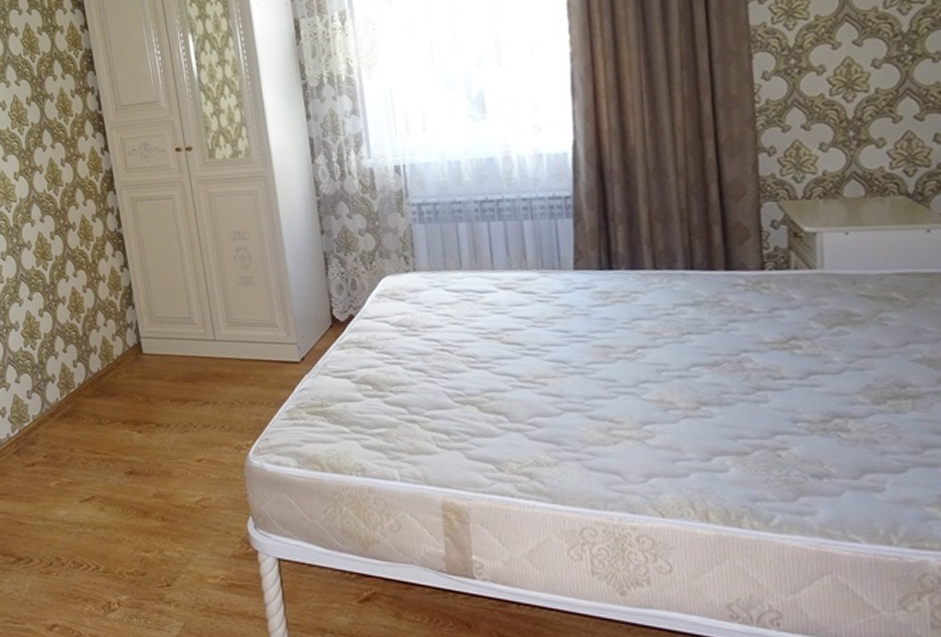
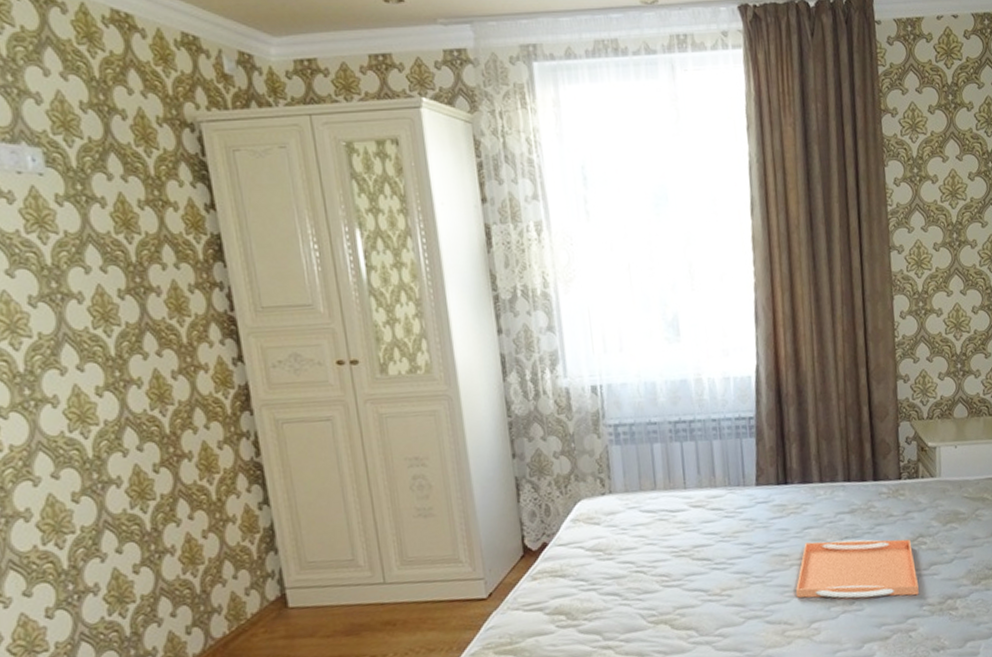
serving tray: none [623,335,792,409] -> present [796,539,919,599]

